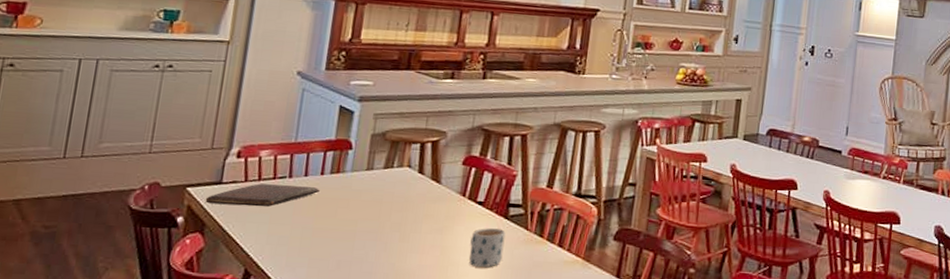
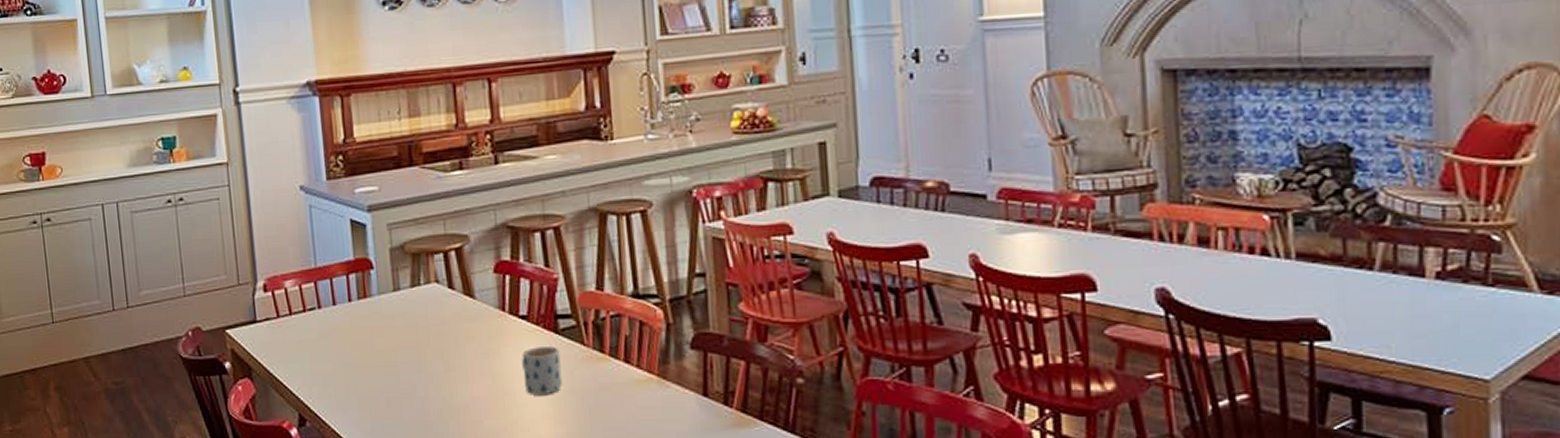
book: present [205,184,320,207] -> none [245,317,352,345]

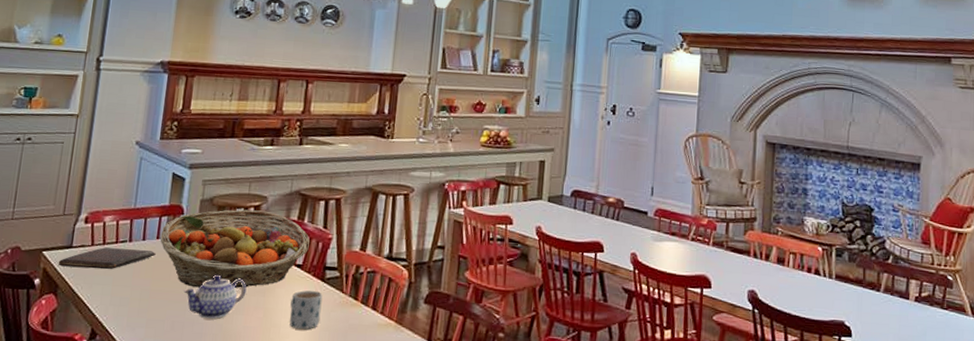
book: none [245,317,352,345] -> present [58,247,156,269]
fruit basket: none [352,253,532,356] -> present [160,209,310,288]
teapot: none [393,337,466,392] -> present [183,274,247,319]

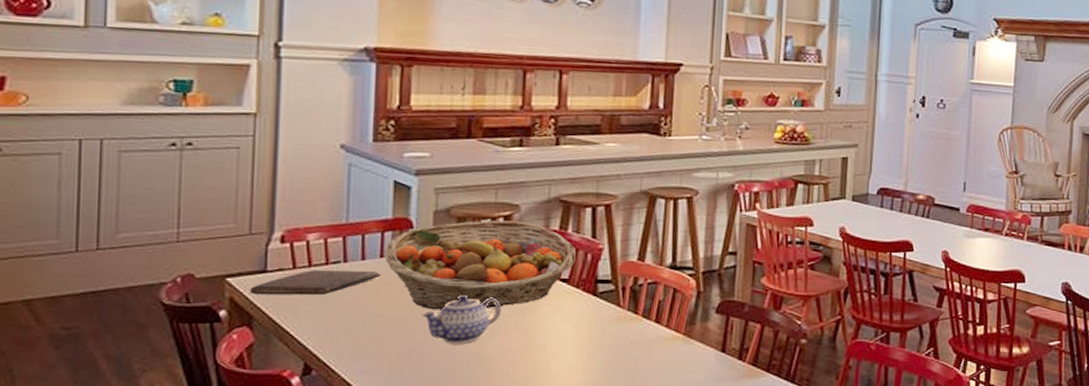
mug: present [289,290,323,330] -> none [557,307,596,349]

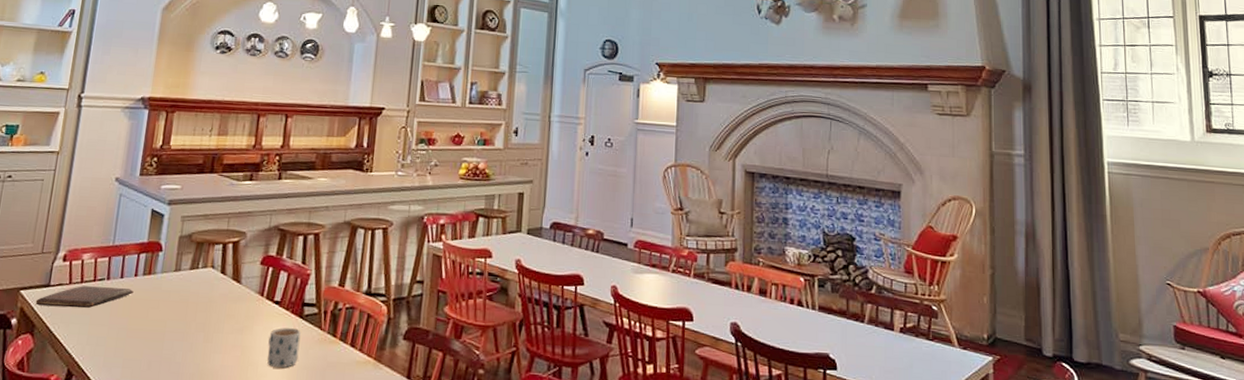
fruit basket: present [385,220,576,310] -> none [138,245,288,326]
teapot: present [421,294,502,344] -> none [161,312,225,359]
mug: none [557,307,596,349] -> present [267,328,301,368]

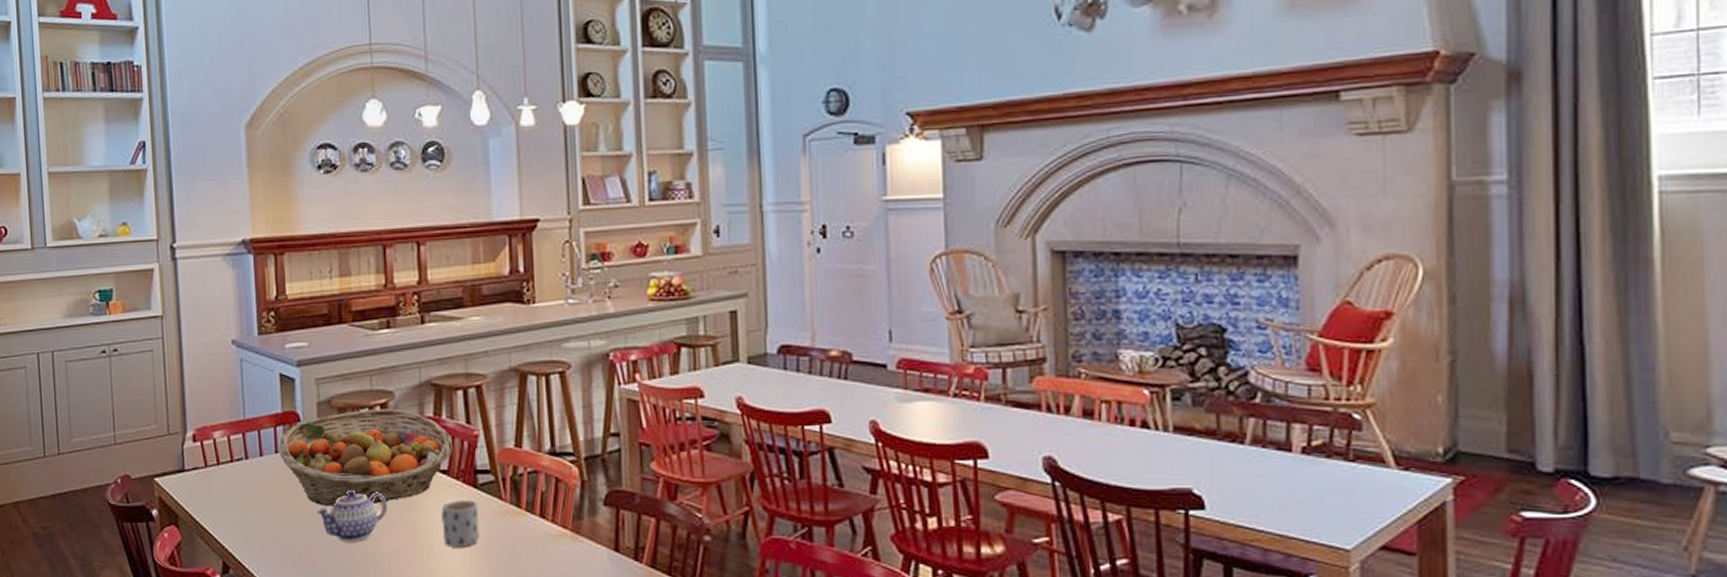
book: present [35,286,134,308] -> none [173,468,277,494]
fruit basket: none [138,245,288,326] -> present [278,409,453,506]
teapot: none [161,312,225,359] -> present [316,489,388,542]

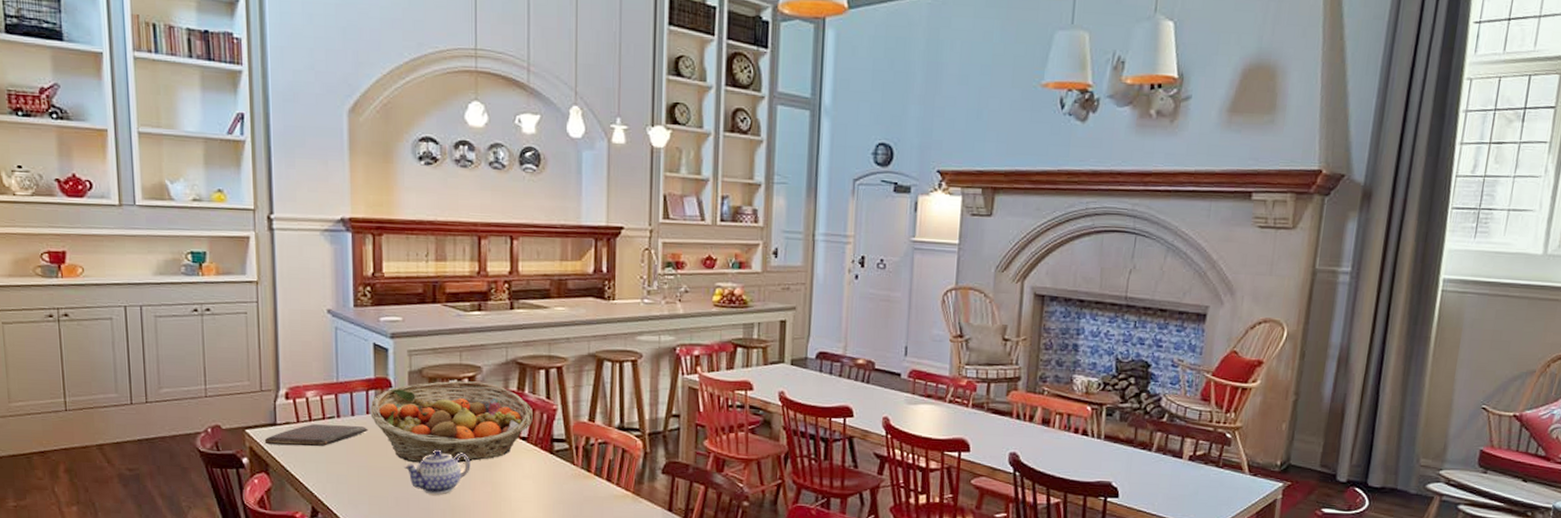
book: none [173,468,277,494] -> present [264,424,368,447]
mug: present [441,501,480,548] -> none [519,463,553,503]

